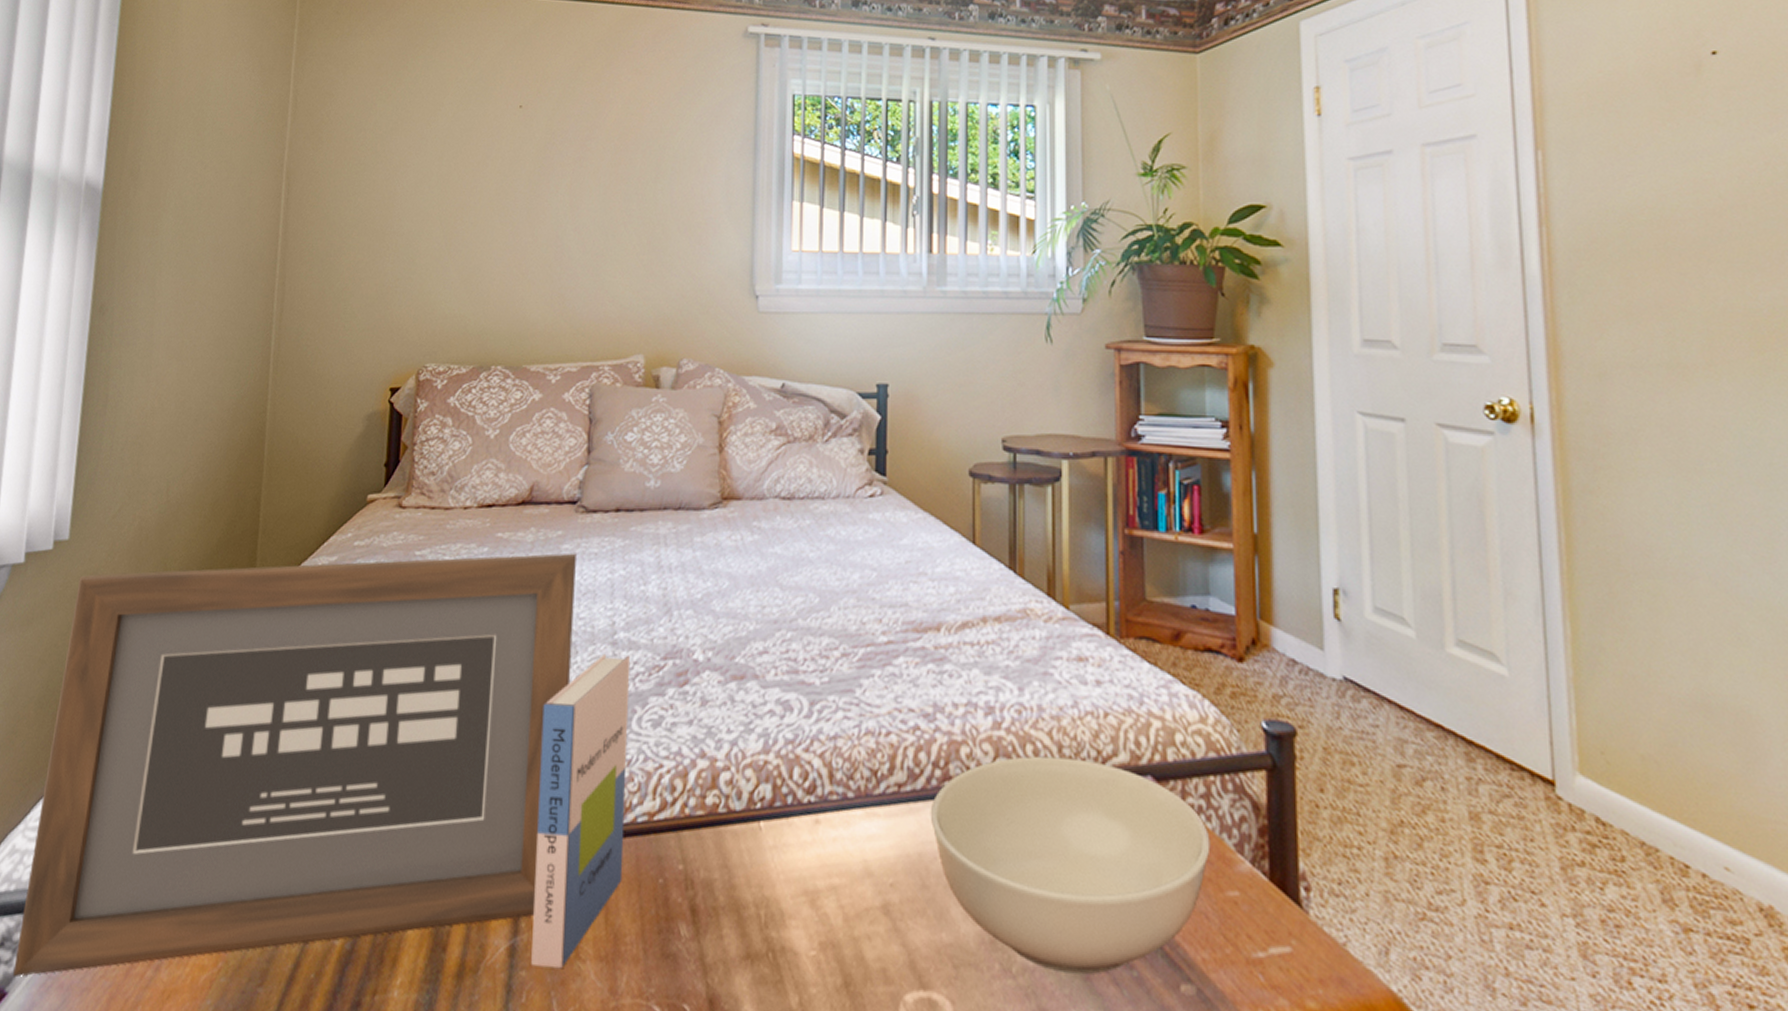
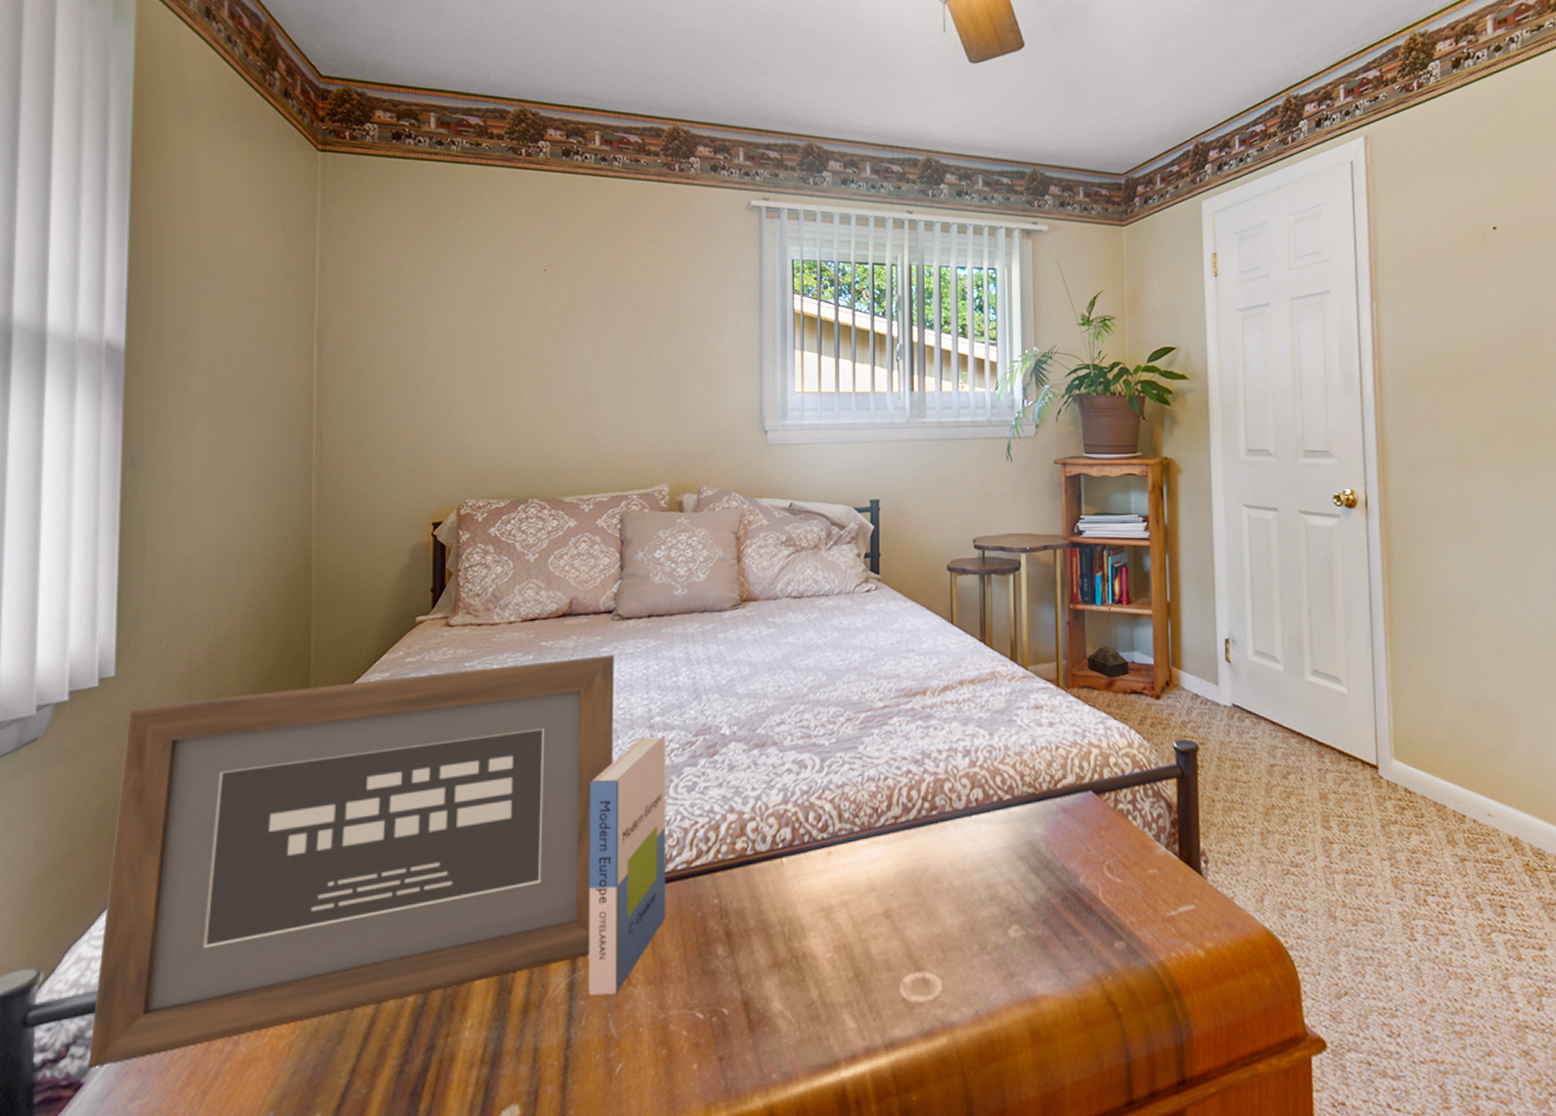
bowl: present [930,756,1211,975] -> none [921,783,1136,945]
decorative box: none [1146,586,1202,628] -> present [1087,646,1129,678]

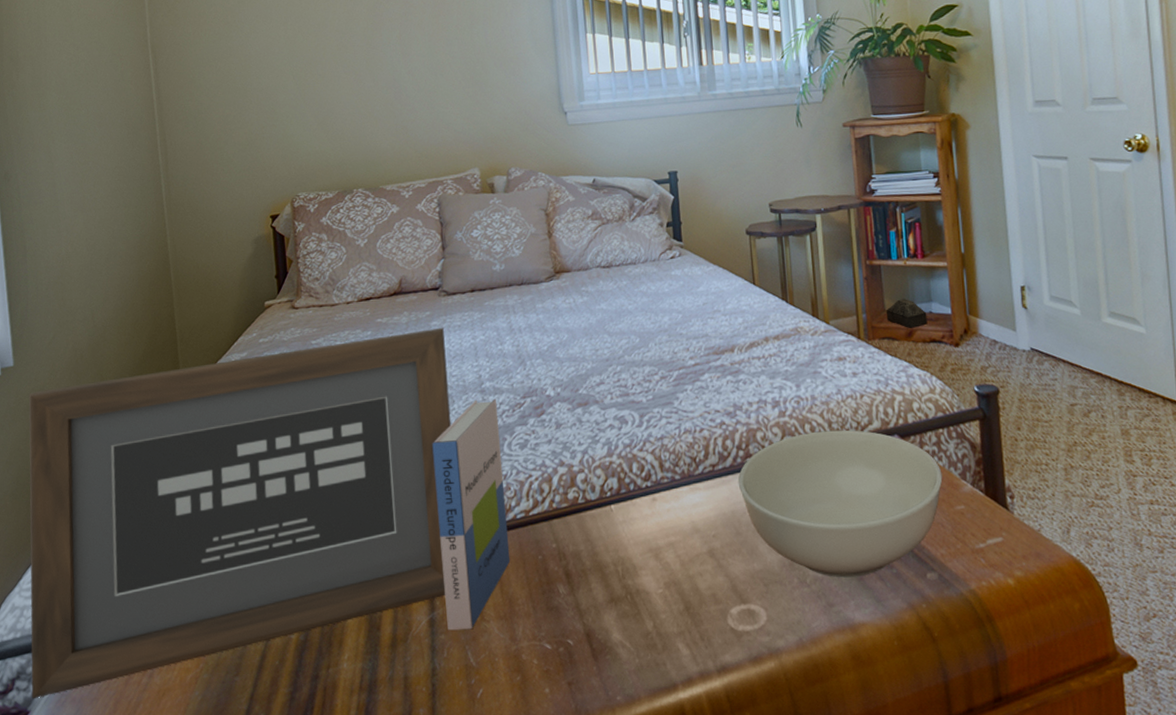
bowl: none [921,783,1136,945] -> present [737,429,943,578]

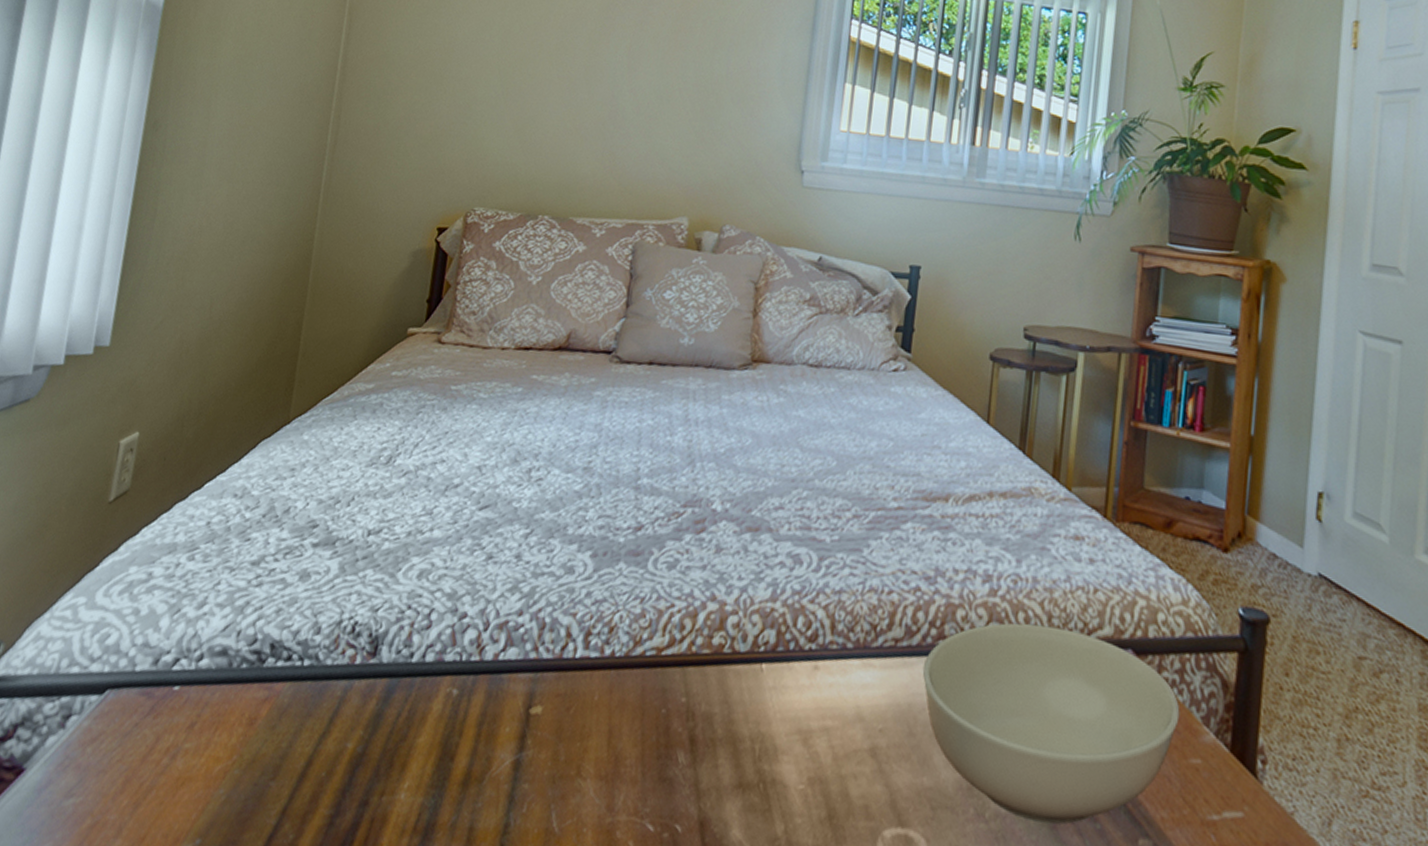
picture frame: present [28,327,452,700] -> none [31,381,608,756]
book: present [432,398,511,631] -> none [534,497,652,785]
decorative box: present [886,299,928,328] -> none [1143,477,1195,518]

